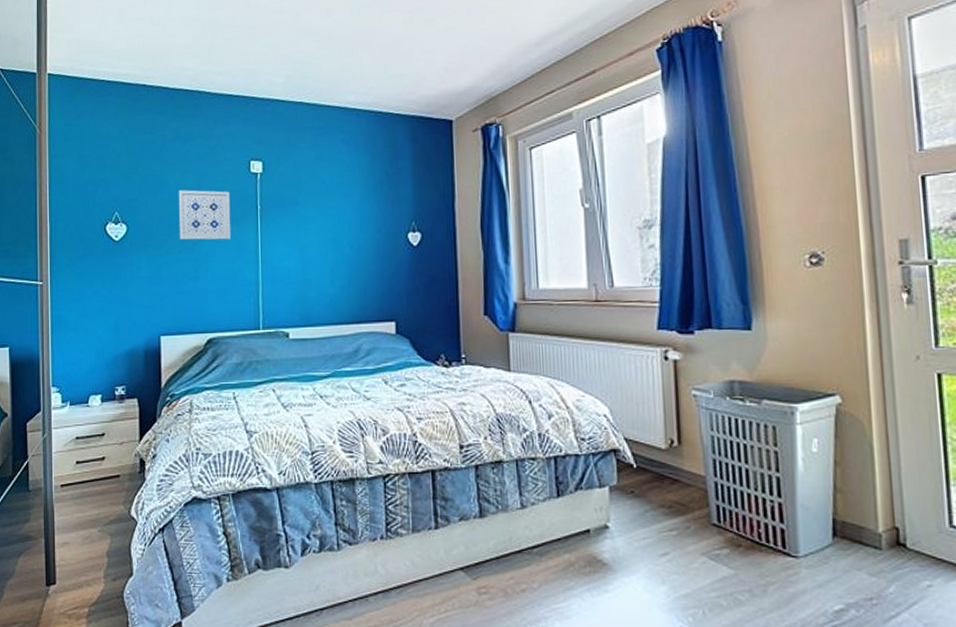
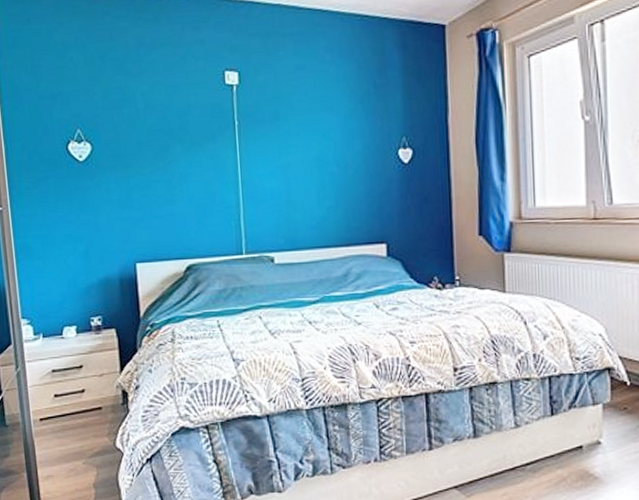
wall art: present [178,190,231,240] -> none [146,104,208,160]

